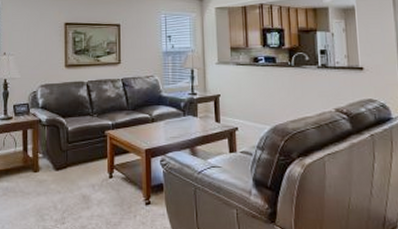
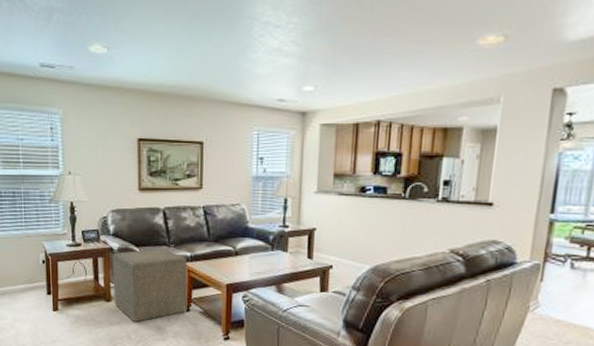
ottoman: none [41,119,110,191] -> present [112,248,188,322]

